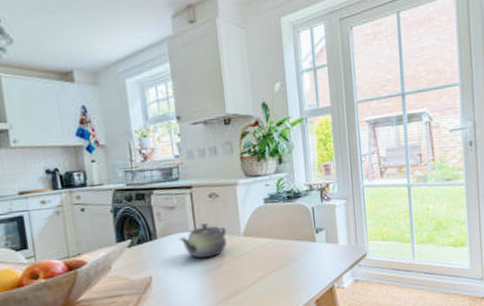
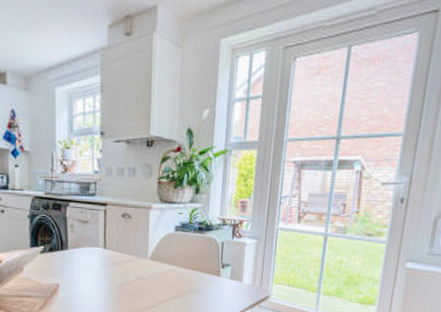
teapot: present [179,222,228,258] -> none [88,241,134,275]

